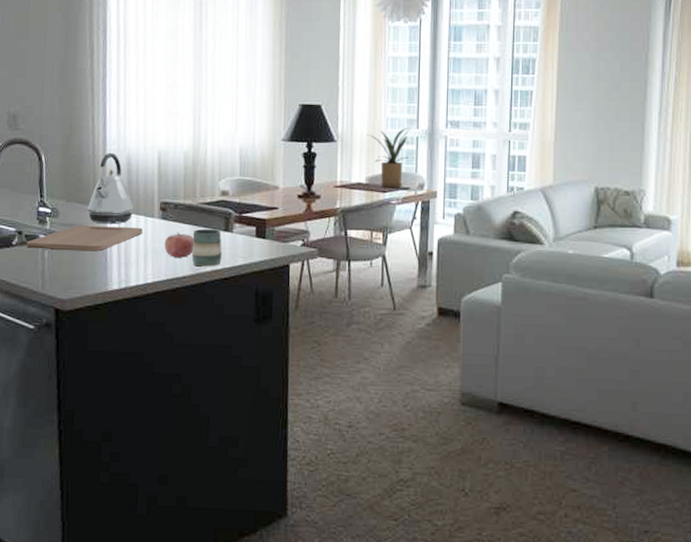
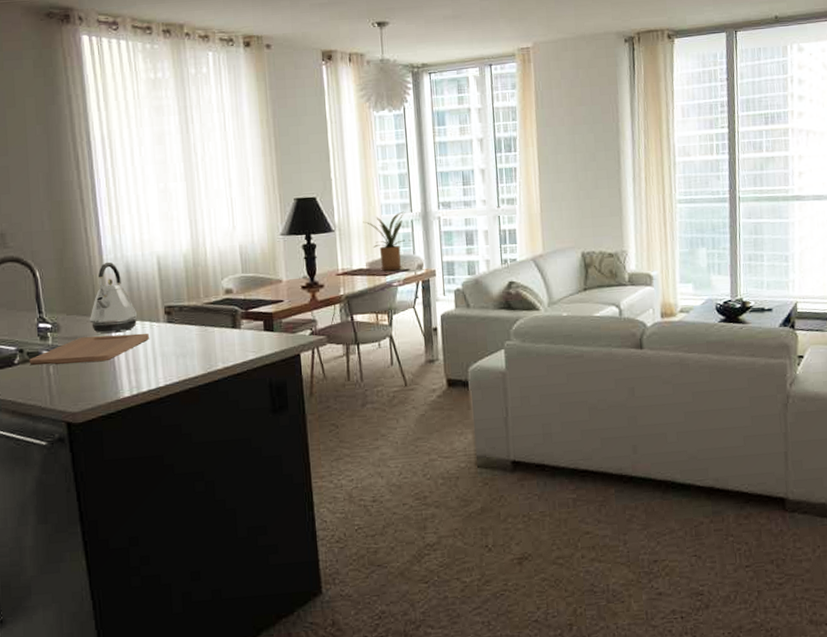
fruit: present [164,231,194,258] -> none [173,333,203,359]
mug: present [191,228,222,267] -> none [200,327,232,366]

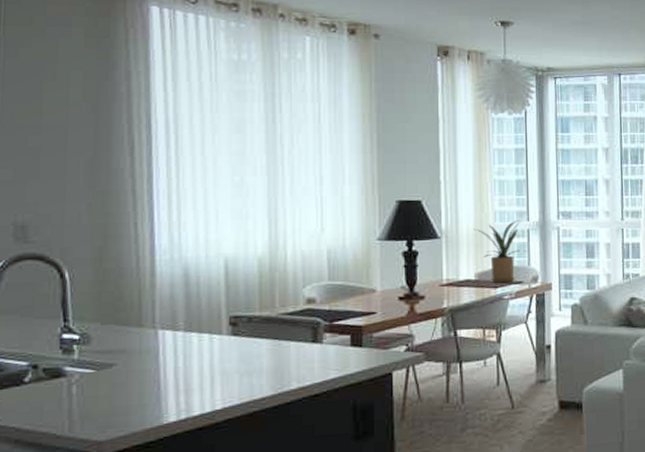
cutting board: present [29,333,149,366] -> none [45,347,207,385]
kettle: present [90,262,138,334] -> none [132,263,195,347]

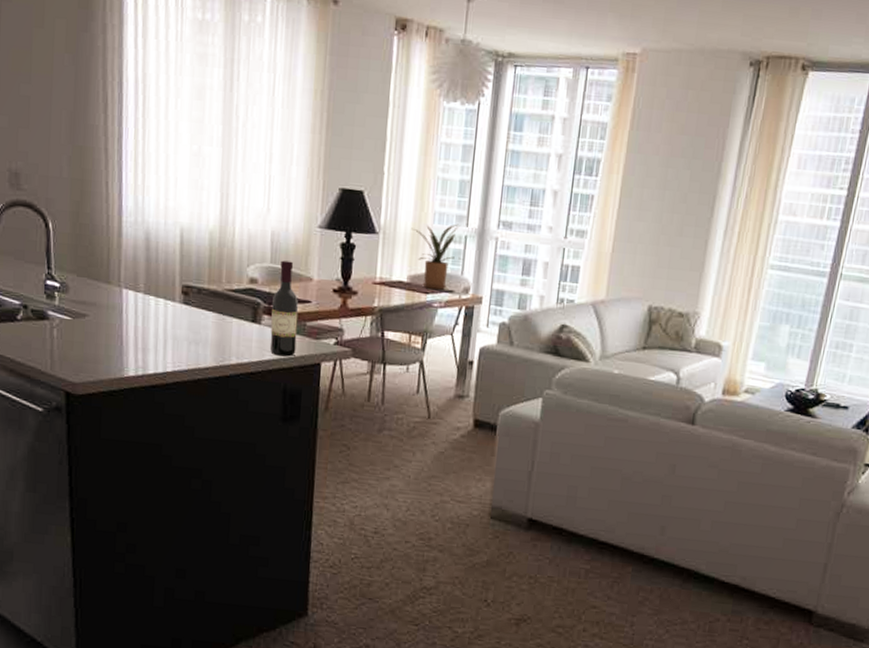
wine bottle: none [334,276,363,374] -> present [269,260,299,358]

